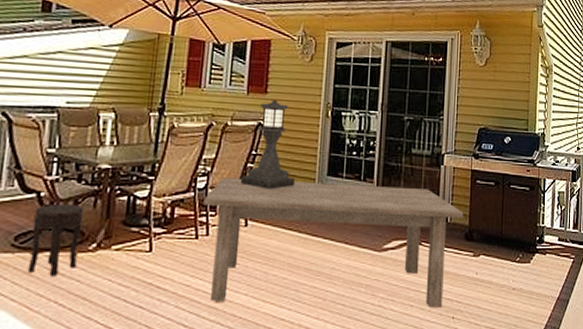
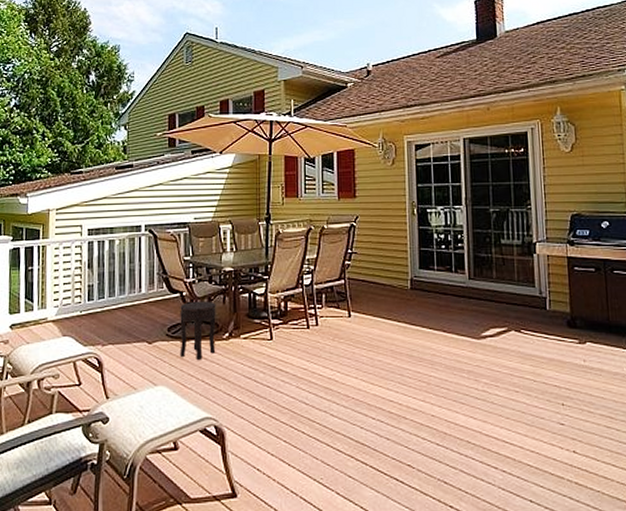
dining table: present [203,177,463,308] -> none [310,274,563,394]
lantern: present [240,99,294,190] -> none [340,202,389,284]

